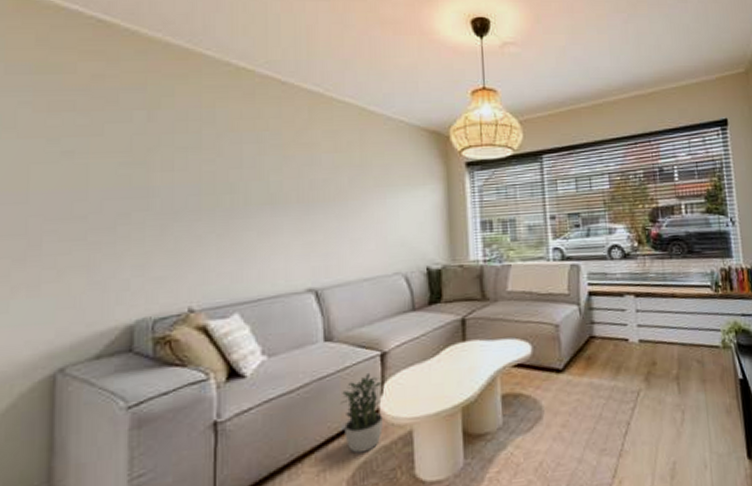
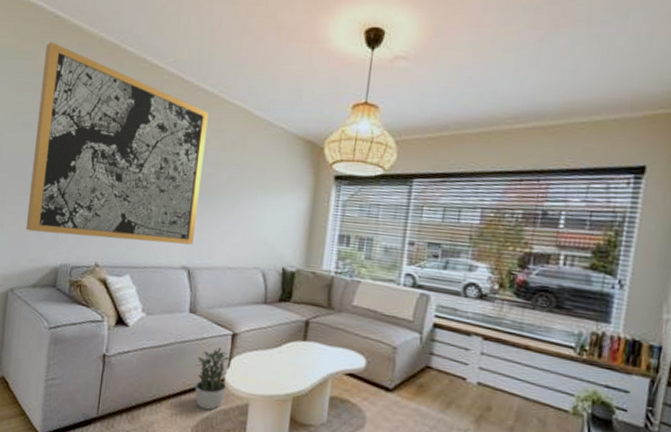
wall art: none [77,49,318,287] -> present [25,41,209,245]

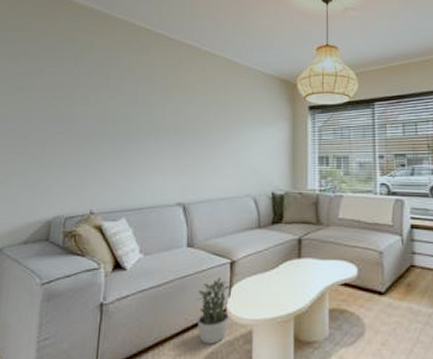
wall art: present [25,41,209,245] -> none [16,14,193,188]

